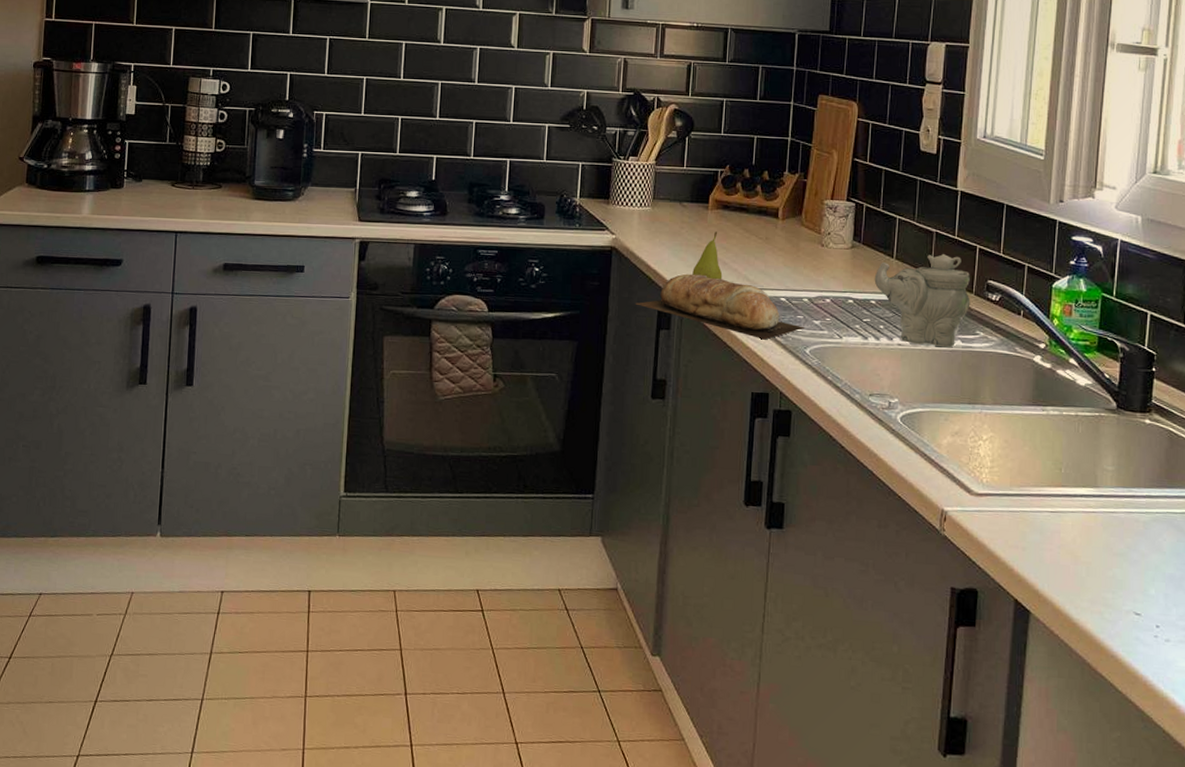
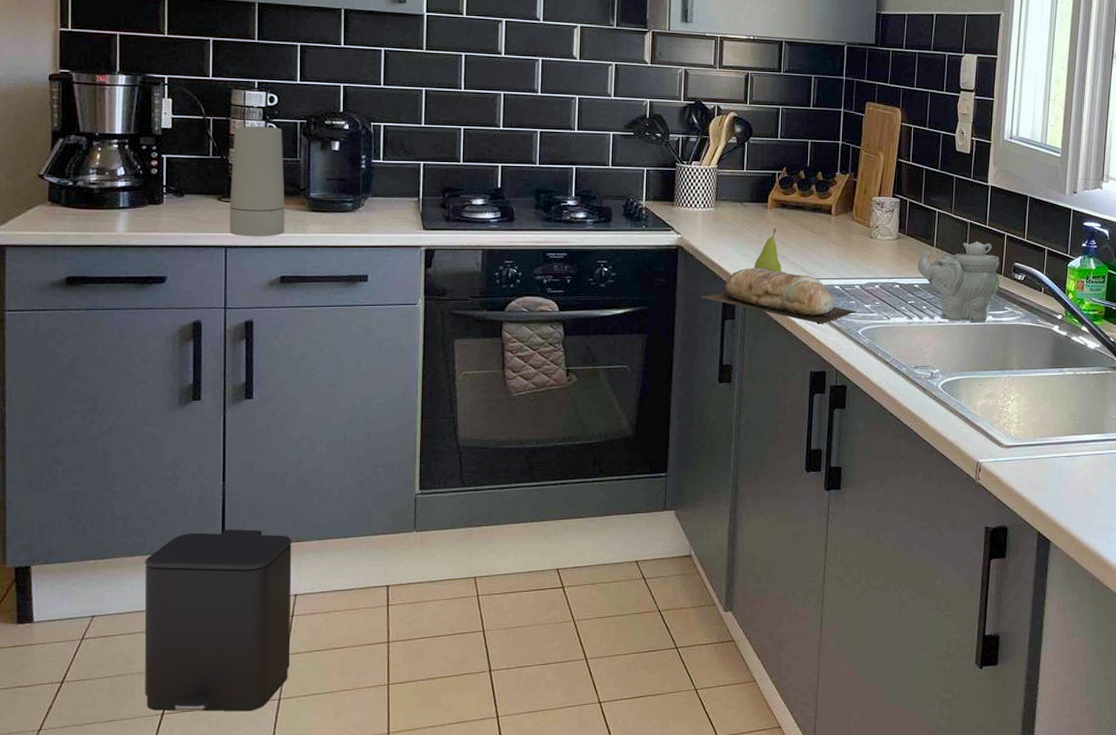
pedal bin: none [81,517,222,709] -> present [144,529,292,712]
canister: none [180,113,233,224] -> present [229,126,285,237]

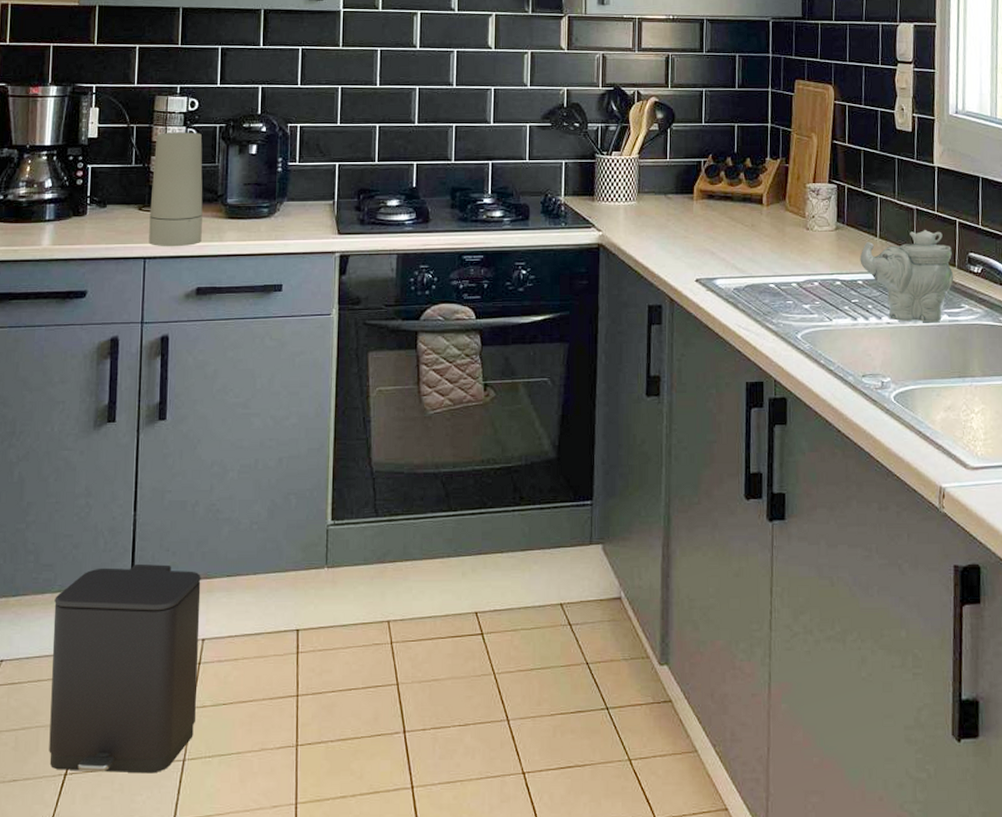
bread loaf: present [701,267,857,324] -> none [625,266,796,328]
fruit: present [754,228,782,272] -> none [681,221,711,271]

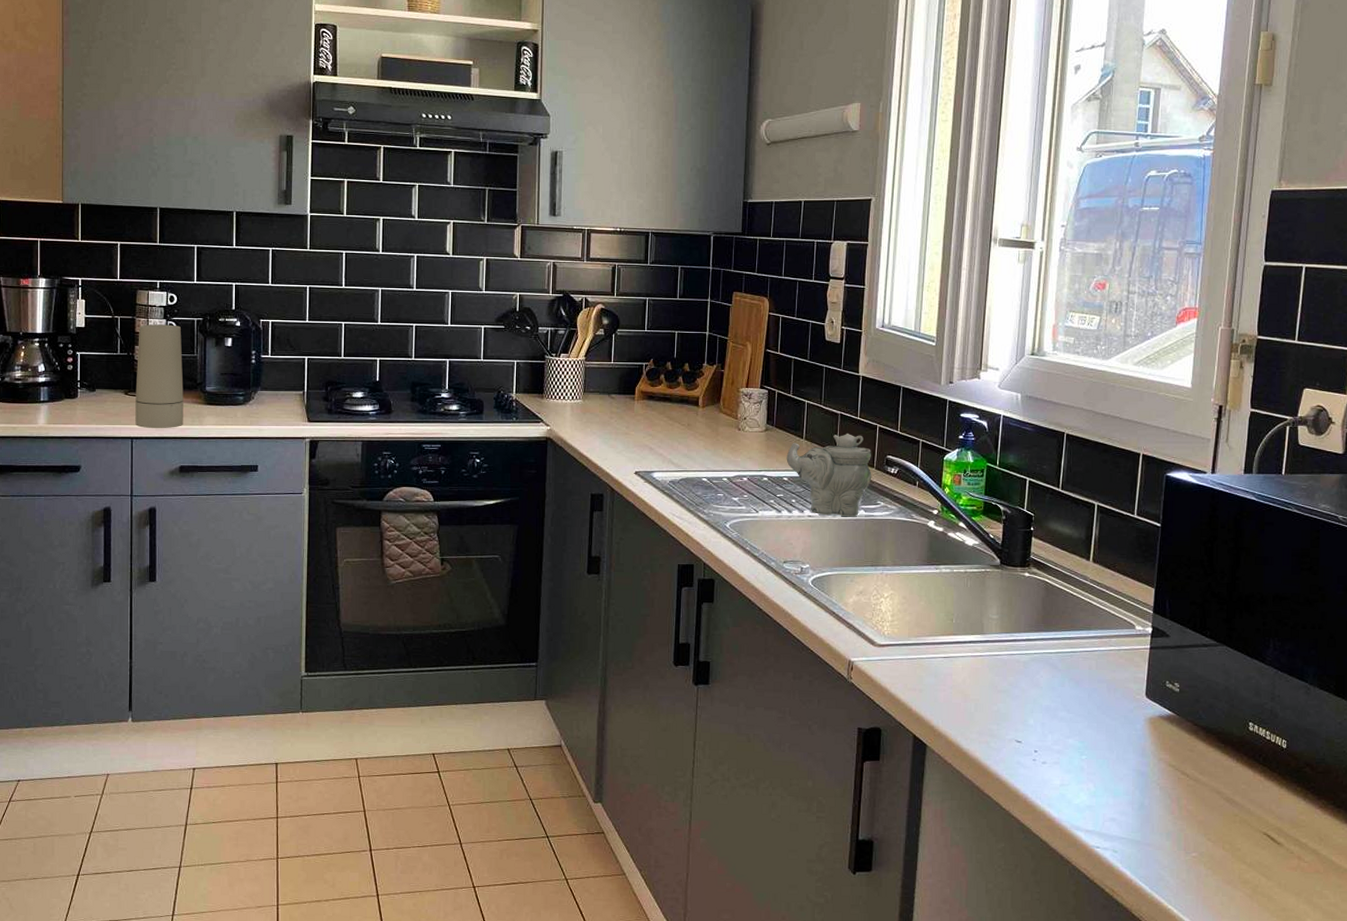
pedal bin: present [49,563,201,774] -> none [62,703,191,877]

